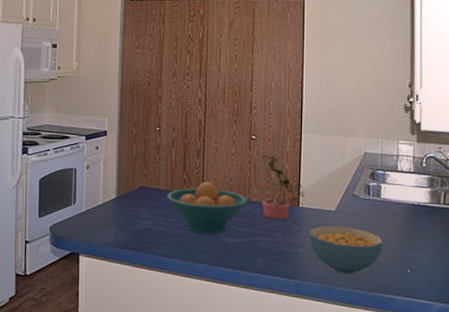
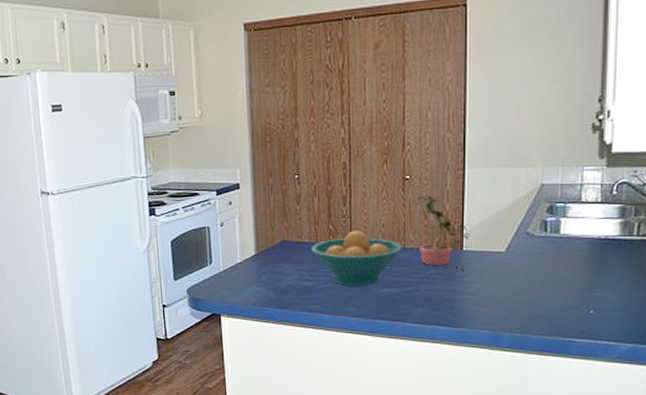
cereal bowl: present [309,225,383,274] -> none [475,268,562,319]

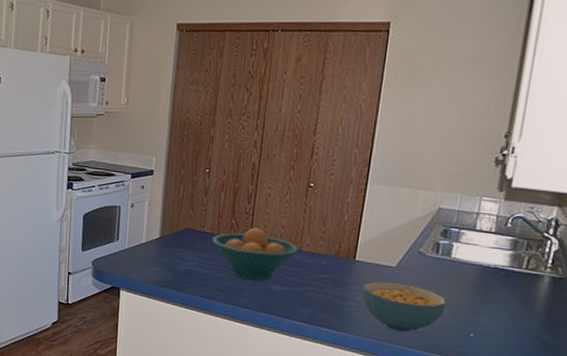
potted plant: present [415,193,471,271] -> none [314,201,365,280]
cereal bowl: none [475,268,562,319] -> present [363,281,447,332]

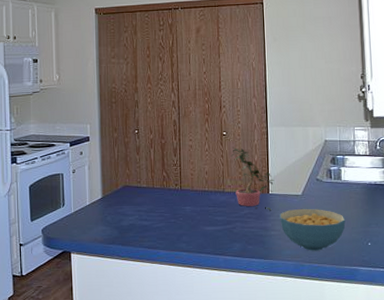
fruit bowl: present [212,227,299,281] -> none [148,177,222,225]
potted plant: none [314,201,365,280] -> present [231,147,275,211]

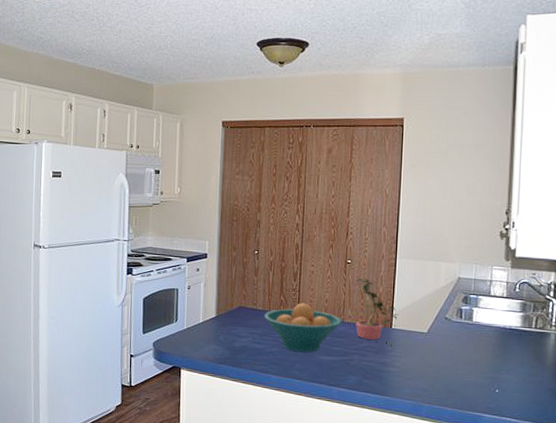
fruit bowl: none [148,177,222,225] -> present [264,303,342,353]
cereal bowl: present [280,208,346,251] -> none [401,346,473,393]

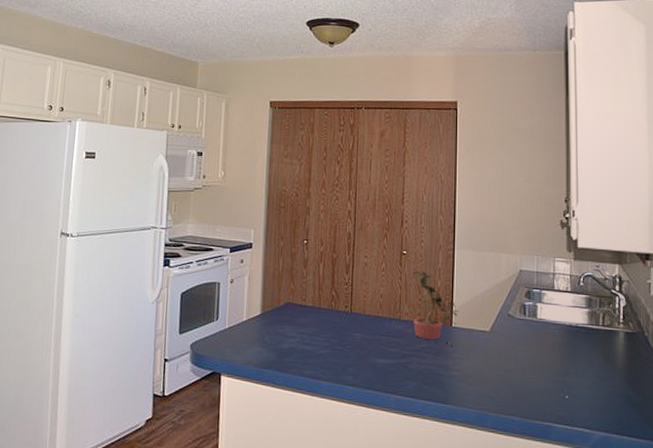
fruit bowl: present [264,303,342,353] -> none [314,298,398,355]

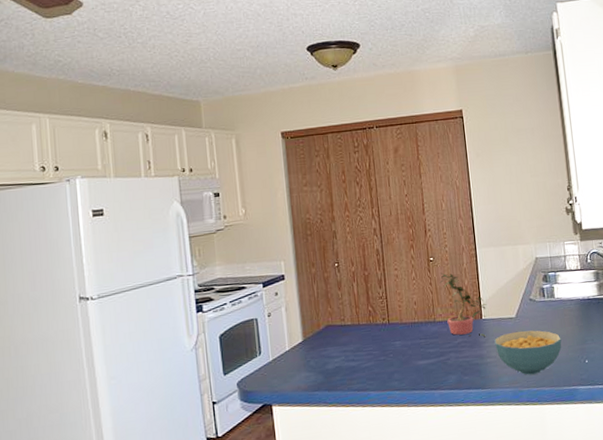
cereal bowl: none [463,347,540,400] -> present [494,330,562,375]

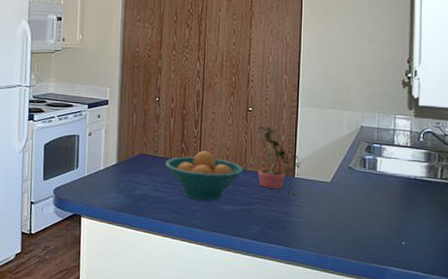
fruit bowl: none [354,309,433,362] -> present [165,150,244,201]
cereal bowl: present [494,330,562,375] -> none [304,196,378,244]

